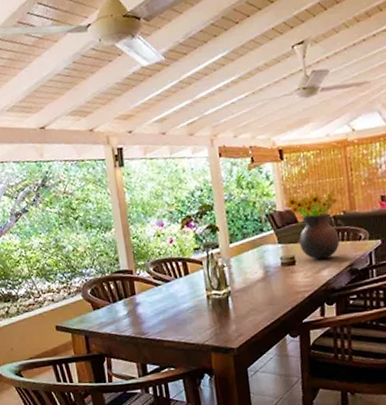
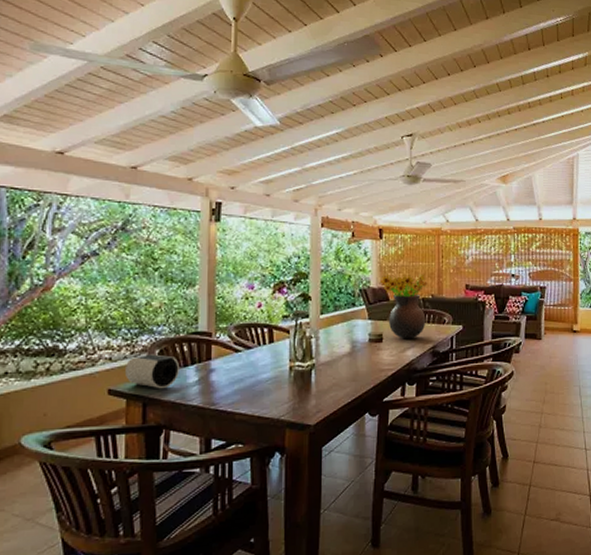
speaker: none [66,293,111,324] -> present [125,354,179,389]

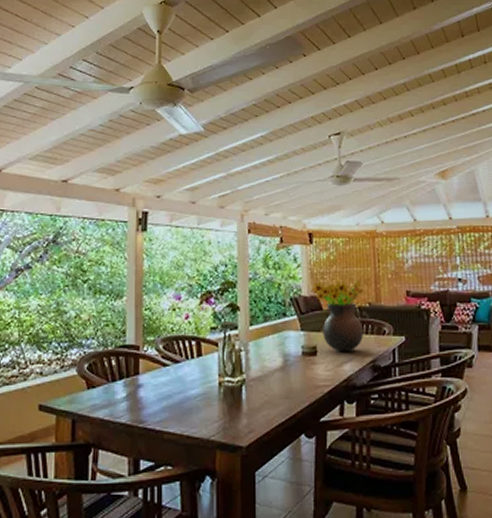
speaker: present [125,354,179,389] -> none [55,368,107,405]

